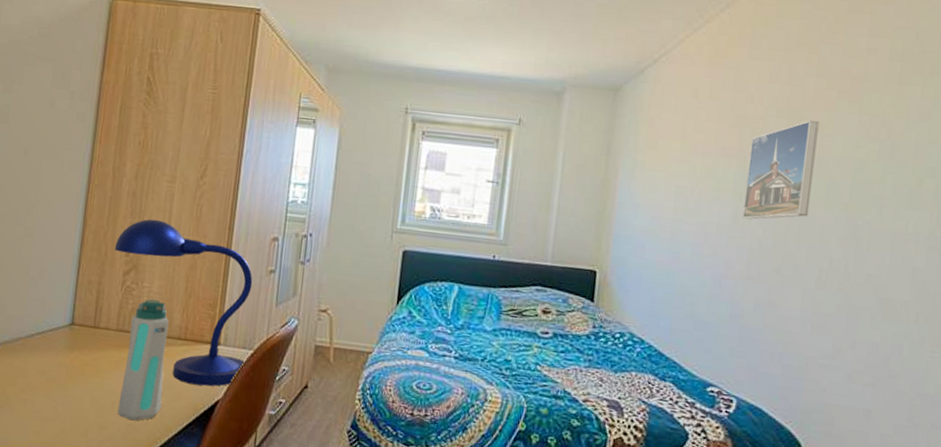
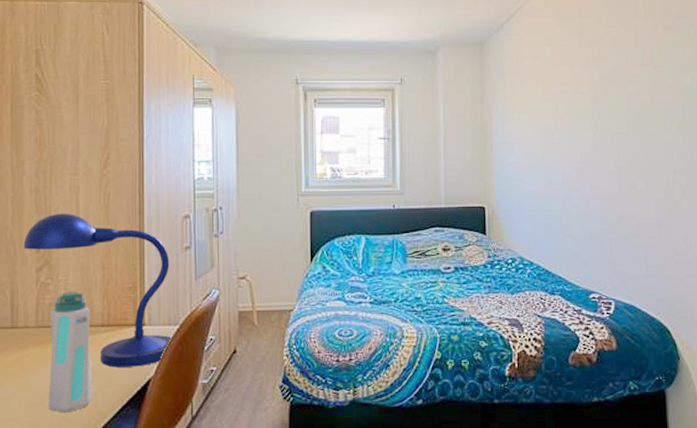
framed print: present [742,120,819,220] -> none [599,55,652,145]

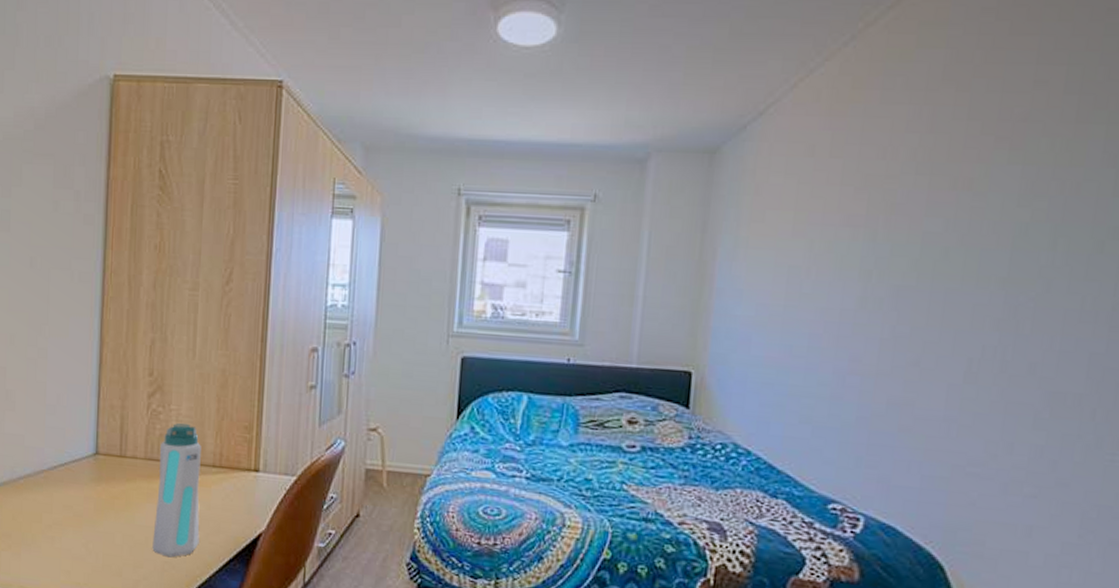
desk lamp: present [23,213,173,368] -> none [136,333,292,518]

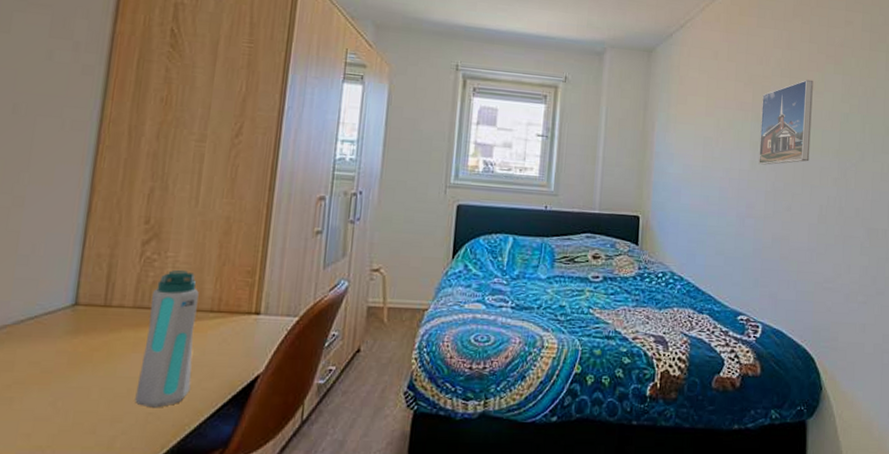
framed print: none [871,175,971,303] -> present [759,79,813,165]

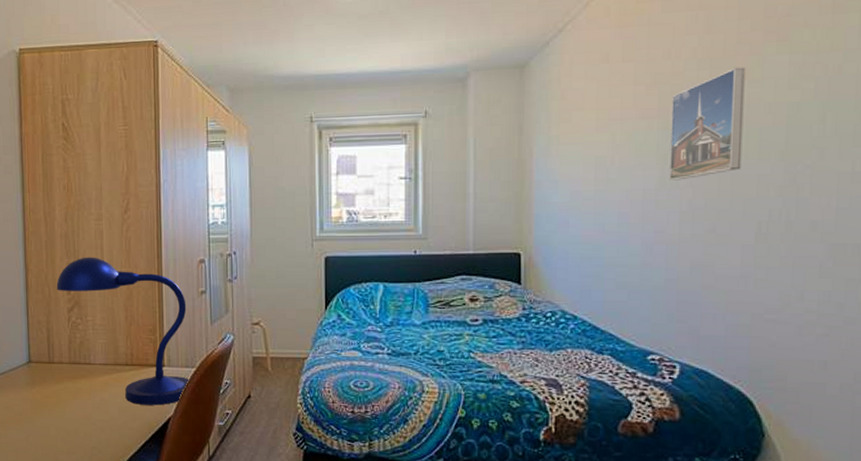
desk lamp: none [130,181,297,361] -> present [56,257,190,406]
water bottle: present [135,269,199,408] -> none [81,331,120,444]

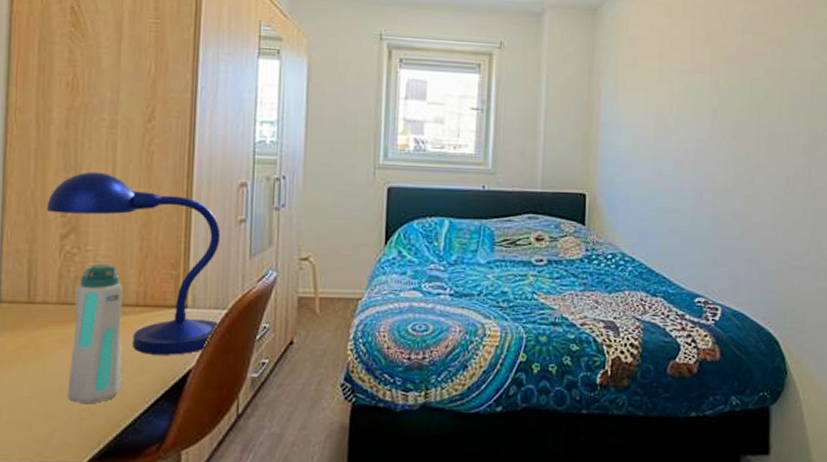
water bottle: none [81,331,120,444] -> present [67,263,123,404]
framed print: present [669,67,745,181] -> none [718,35,781,133]

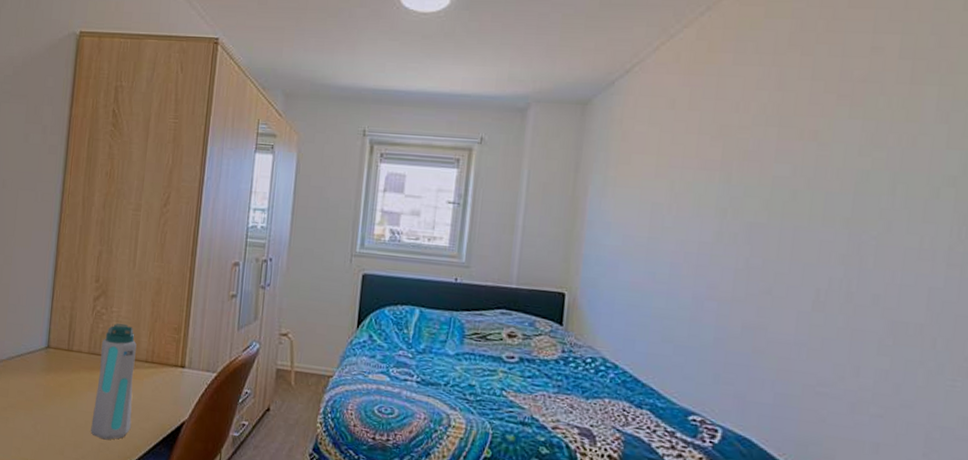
desk lamp: present [46,171,221,355] -> none [85,246,215,408]

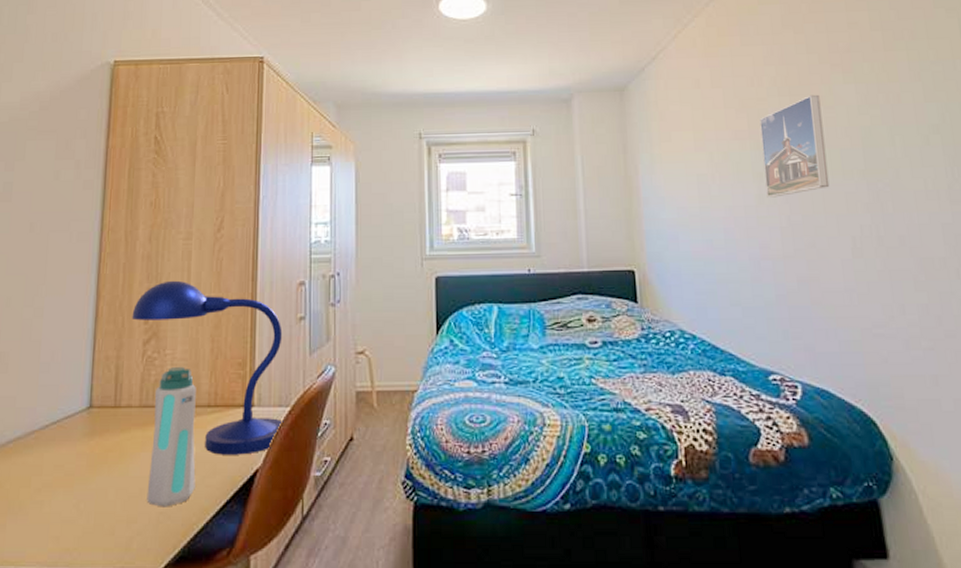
desk lamp: none [85,246,215,408] -> present [132,280,284,455]
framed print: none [727,127,815,237] -> present [759,94,830,198]

